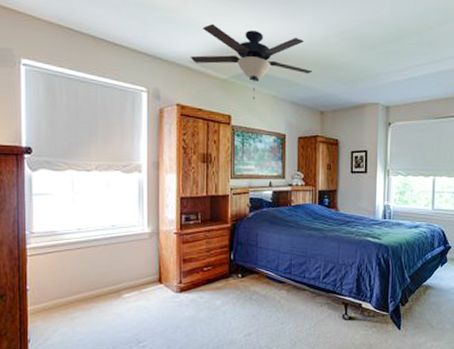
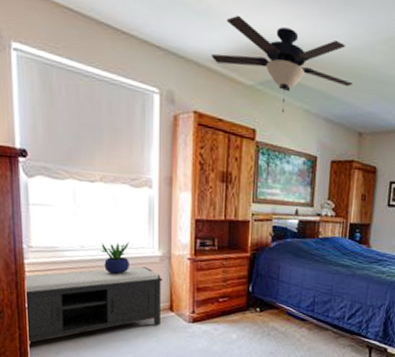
bench: none [25,243,152,322] -> present [23,266,162,342]
potted plant: none [96,222,121,252] -> present [101,242,129,274]

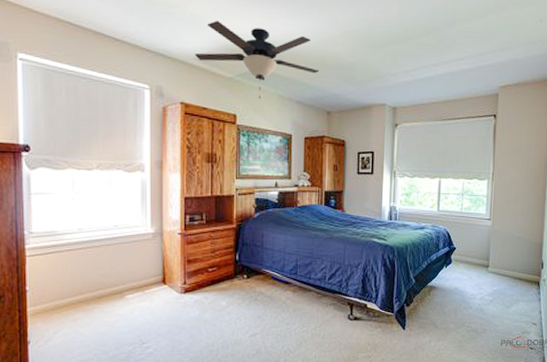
bench: present [23,266,162,342] -> none [24,244,155,324]
potted plant: present [101,242,129,274] -> none [98,222,124,252]

